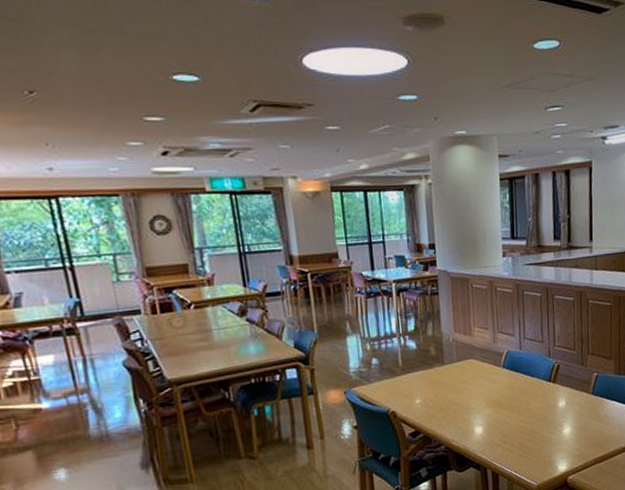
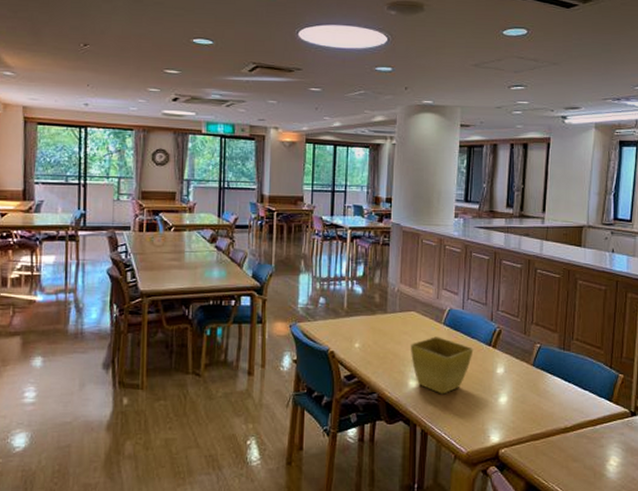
flower pot: none [471,380,535,436] -> present [410,337,474,394]

